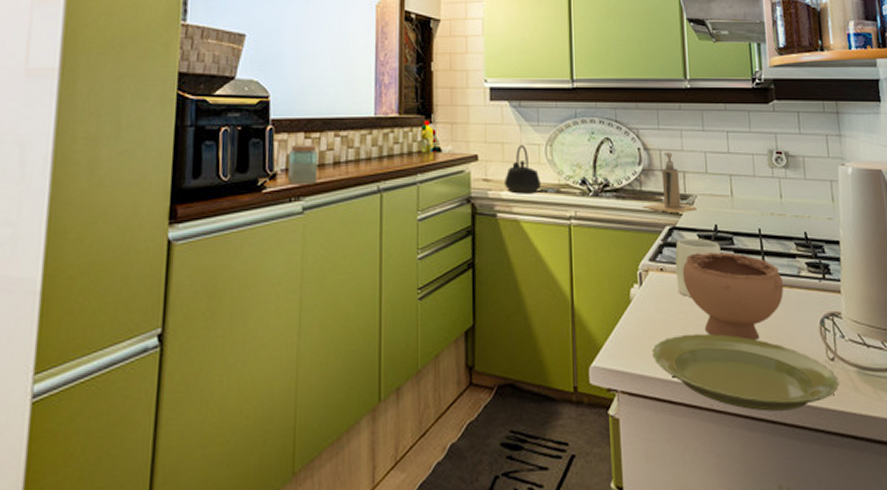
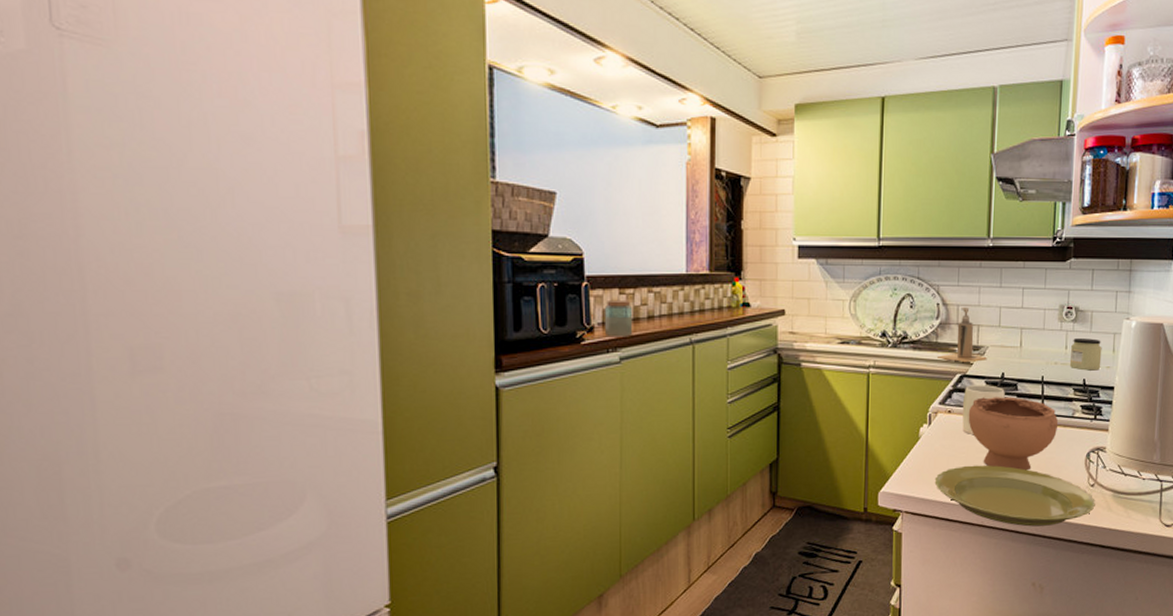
kettle: present [505,145,541,194] -> none [810,301,843,346]
jar: none [786,186,822,223] -> present [1069,338,1102,371]

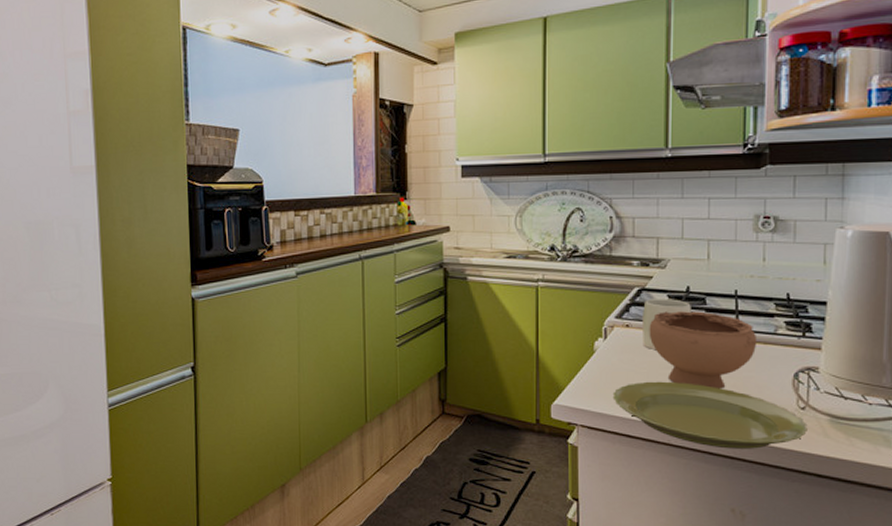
peanut butter: present [605,299,633,337] -> none [283,221,308,255]
soap dispenser: present [938,308,987,363] -> none [612,220,669,277]
jar: present [1069,338,1102,371] -> none [768,250,810,284]

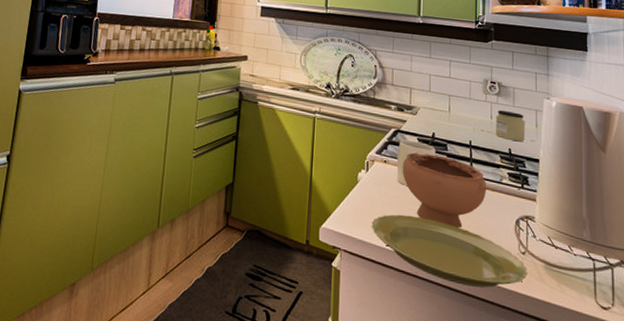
jar: none [768,250,810,284] -> present [495,110,525,142]

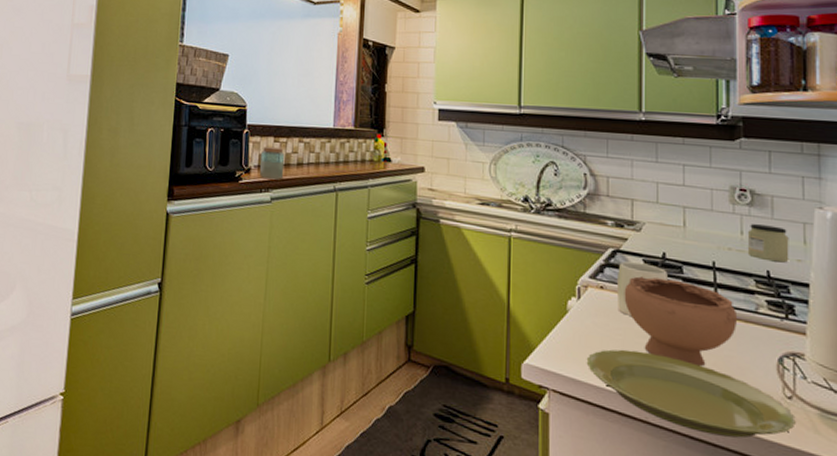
peanut butter: none [106,33,129,64] -> present [260,146,285,180]

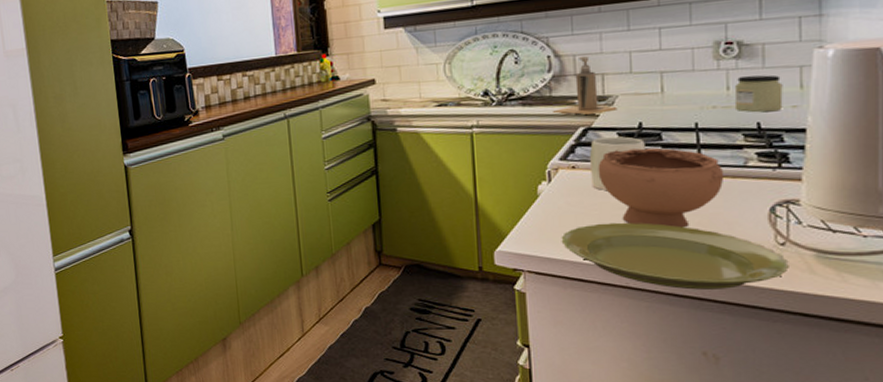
peanut butter: present [260,146,285,180] -> none [206,85,233,118]
soap dispenser: none [586,180,644,238] -> present [553,56,618,116]

